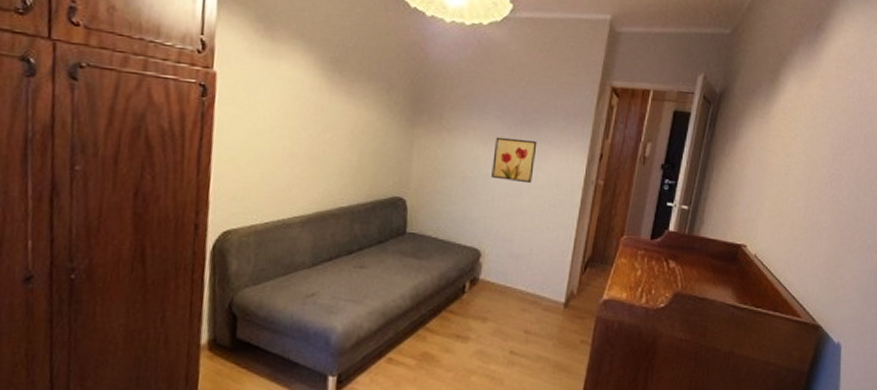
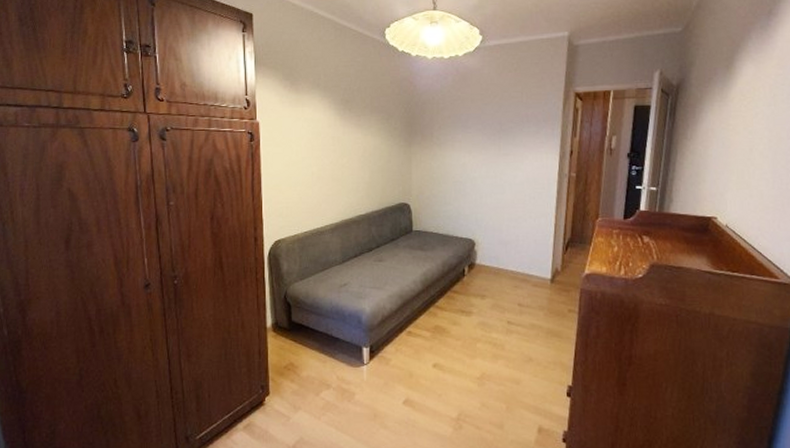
wall art: present [491,136,537,184] -> none [477,145,514,182]

